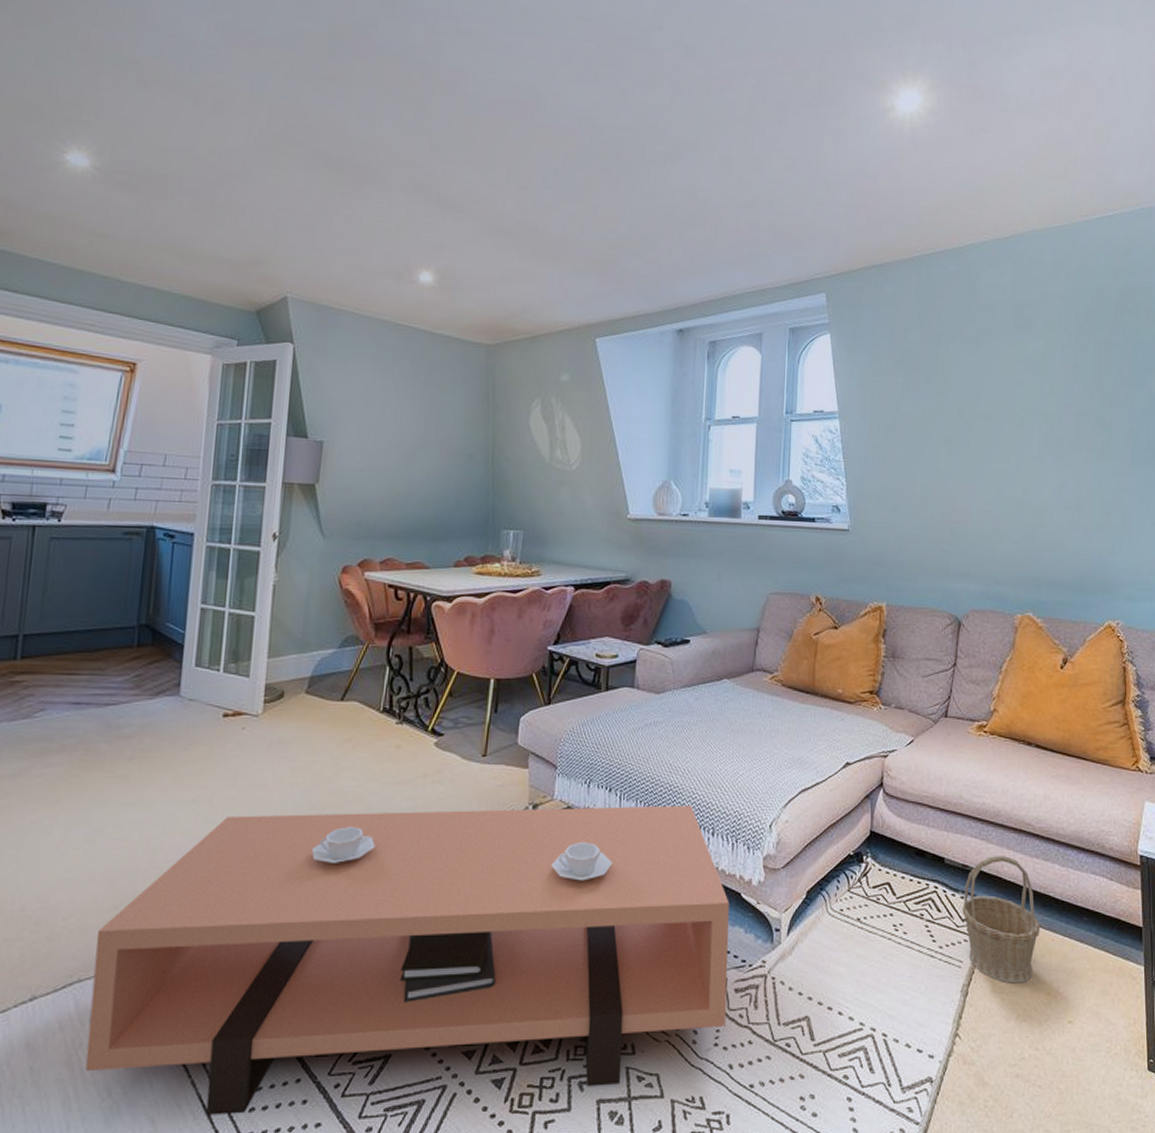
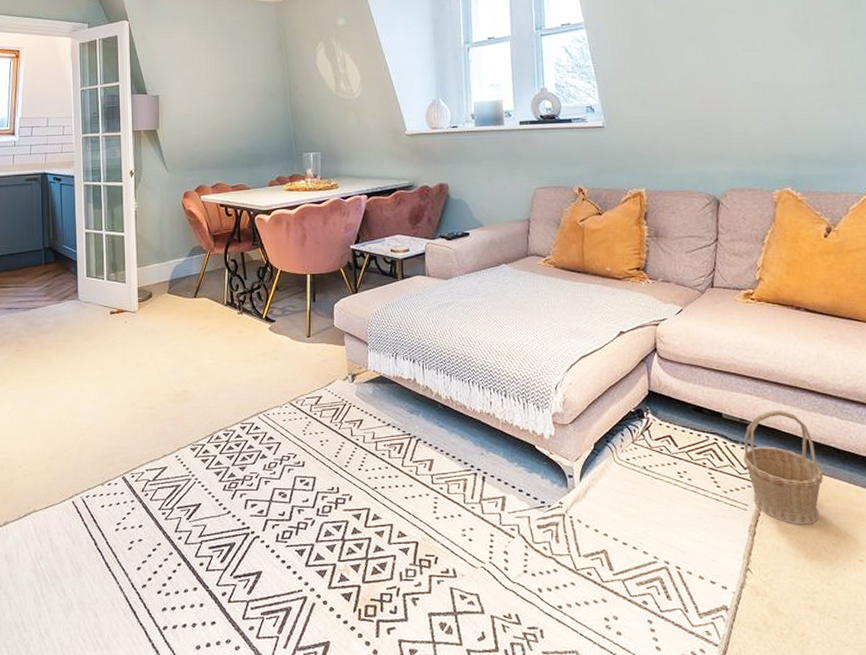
coffee table: present [85,805,729,1115] -> none [43,372,532,612]

